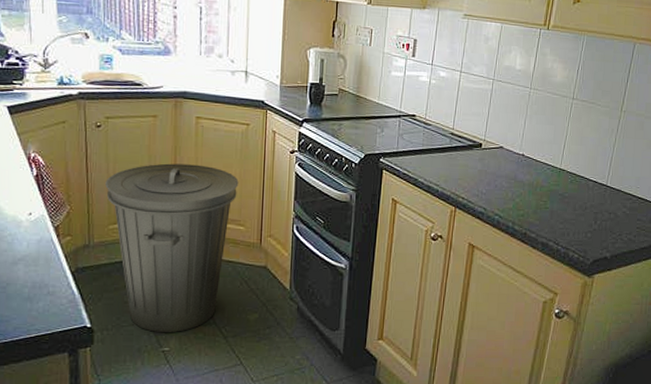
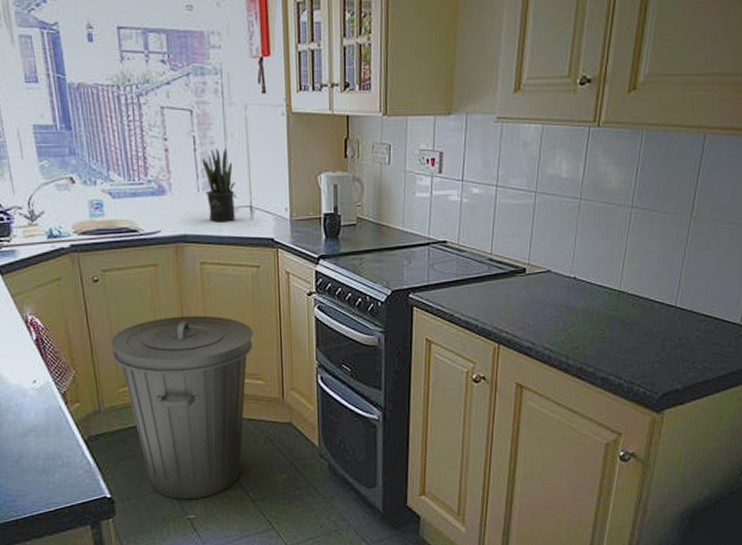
potted plant: none [206,19,234,83] -> present [202,148,235,222]

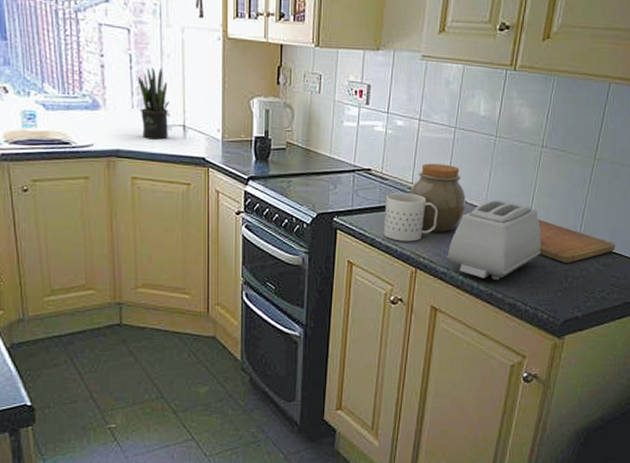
trash can: present [109,315,254,500] -> none [37,229,181,410]
mug: none [462,265,520,316] -> present [383,193,438,242]
jar: none [488,231,550,304] -> present [409,163,466,232]
toaster: none [530,267,635,353] -> present [445,199,542,280]
cutting board: none [629,286,718,332] -> present [537,220,616,263]

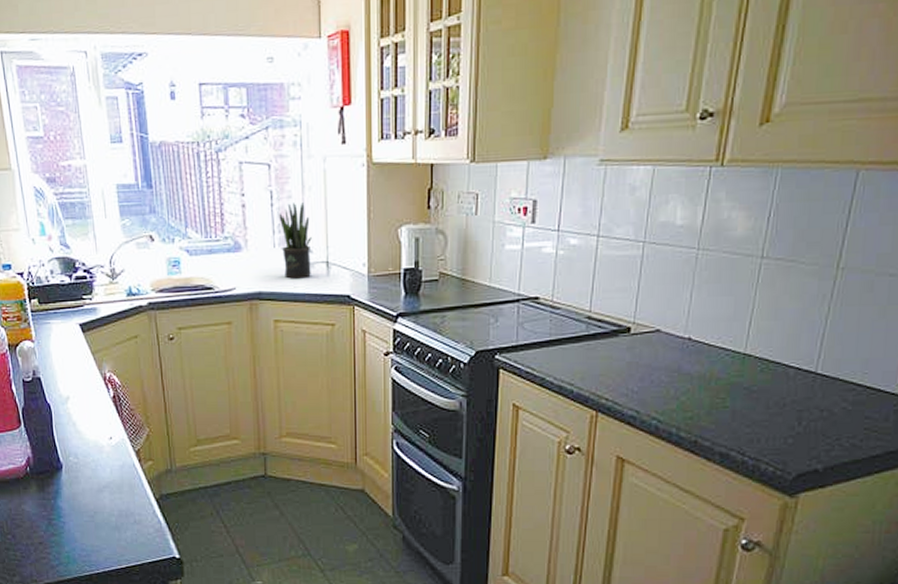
mug: present [383,193,438,242] -> none [555,323,623,381]
jar: present [409,163,466,232] -> none [586,286,660,368]
toaster: present [445,199,542,280] -> none [634,326,764,424]
cutting board: present [537,220,616,263] -> none [757,348,871,402]

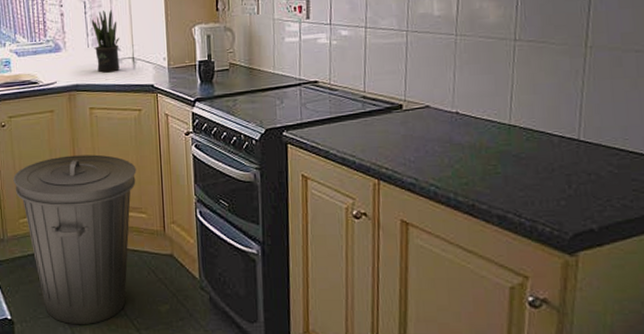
trash can: none [183,375,327,566] -> present [13,154,137,325]

